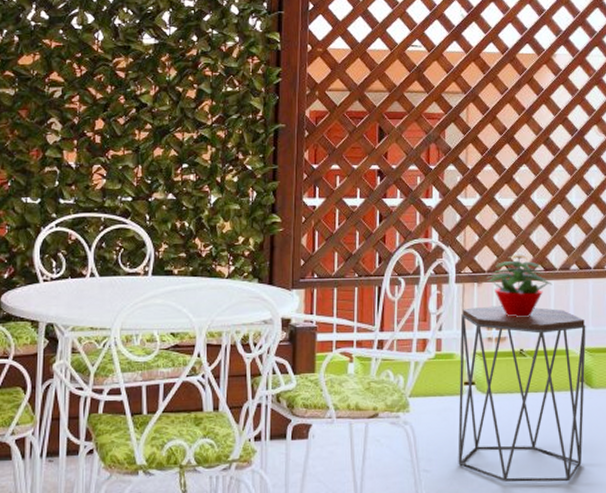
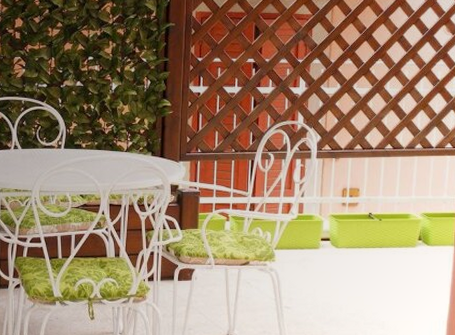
side table: present [458,306,586,483] -> none [313,177,426,319]
potted flower: present [487,254,553,317] -> none [343,134,399,187]

